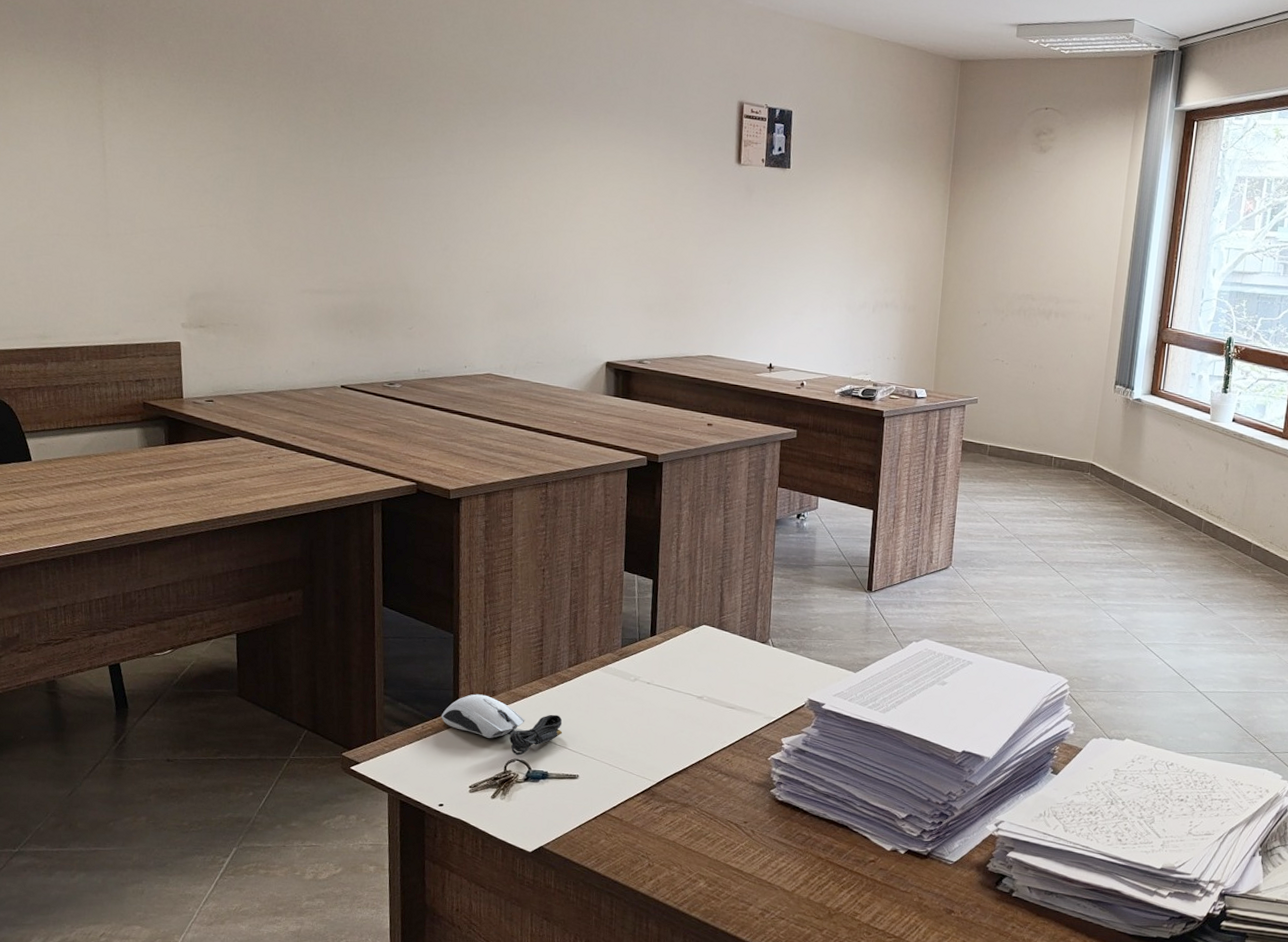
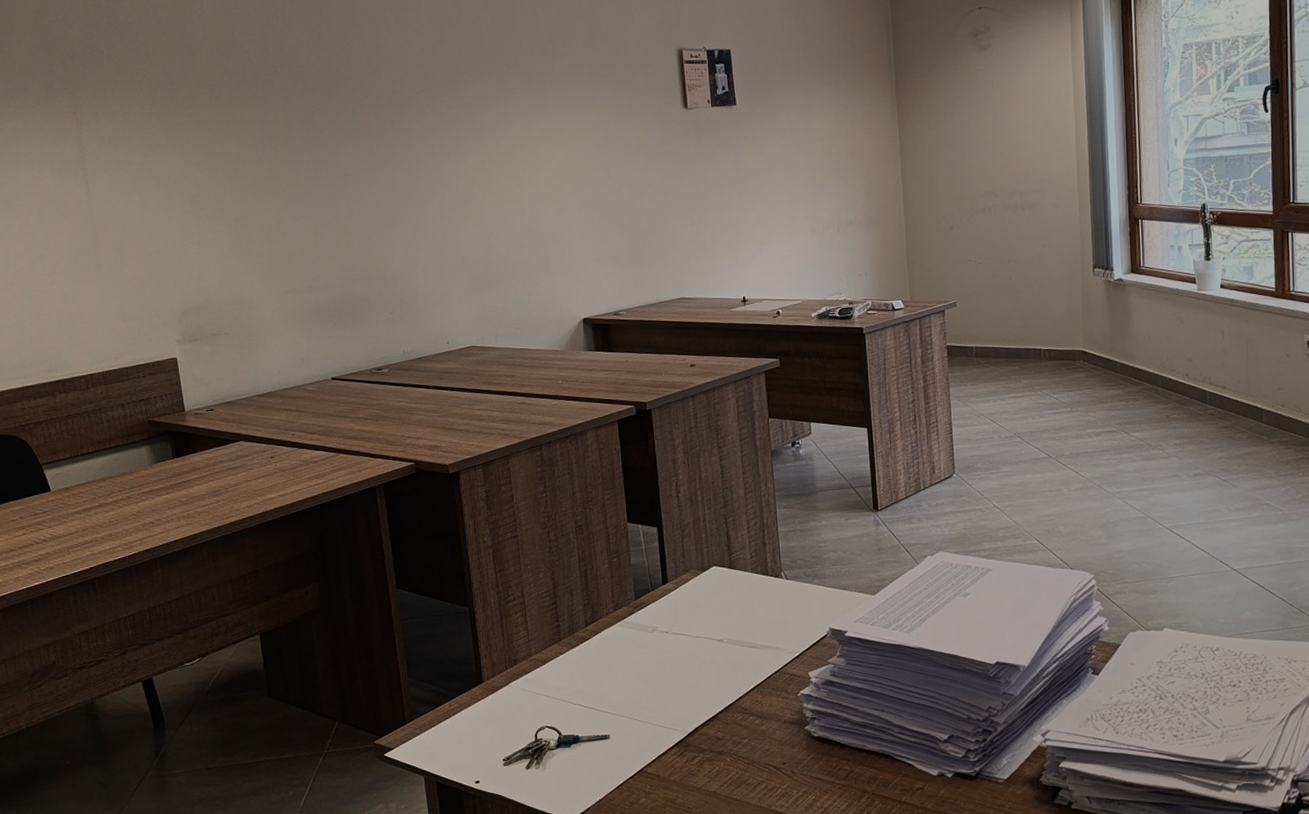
computer mouse: present [441,694,563,756] -> none [466,664,588,722]

